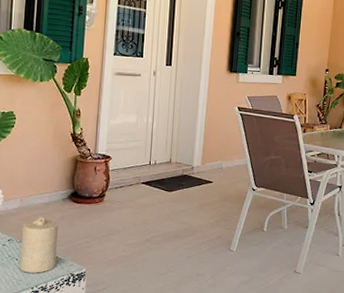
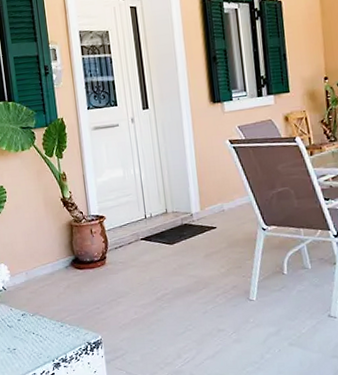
candle: present [19,216,58,273] -> none [32,286,72,346]

